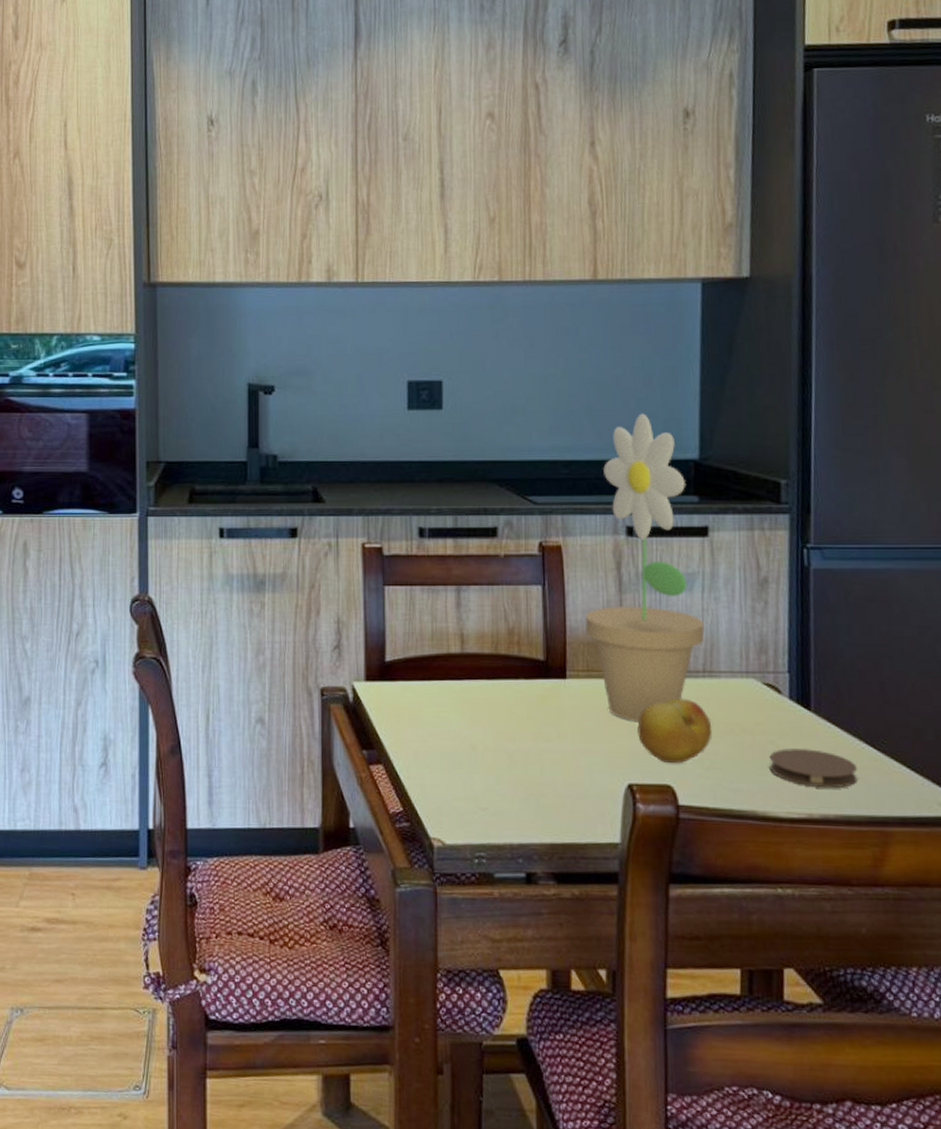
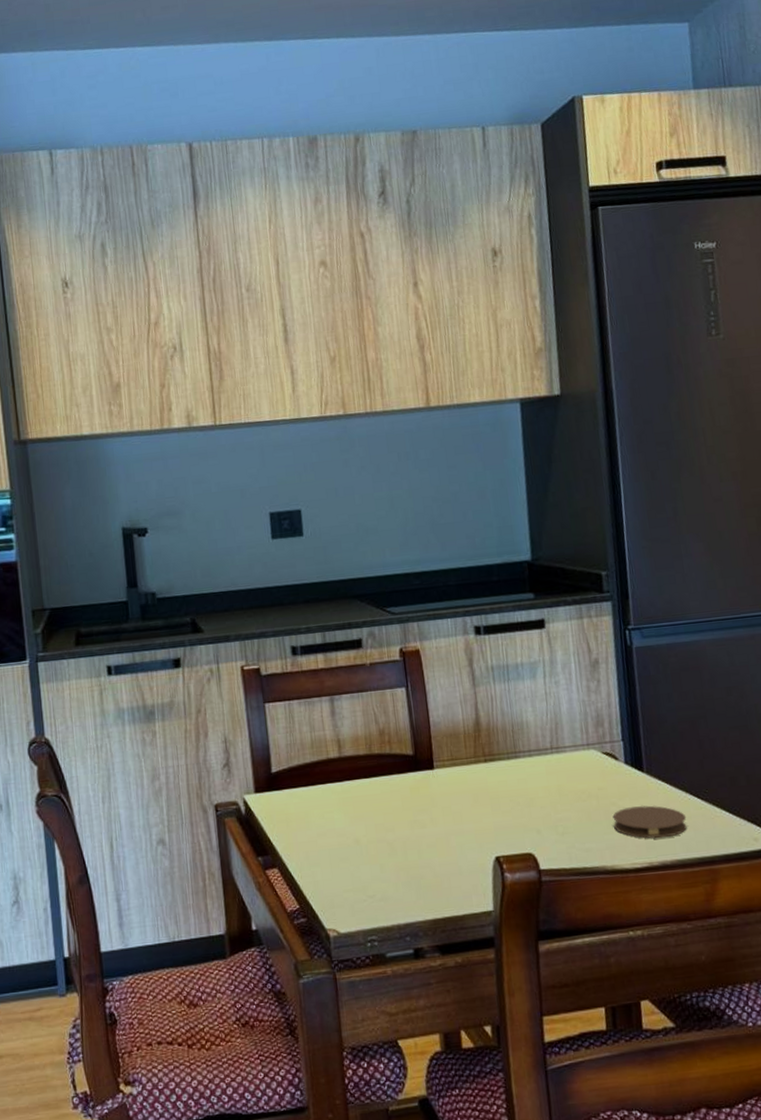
potted flower: present [585,413,705,723] -> none [445,523,550,801]
fruit: present [637,698,712,763] -> none [499,774,563,834]

